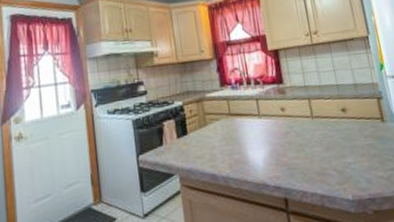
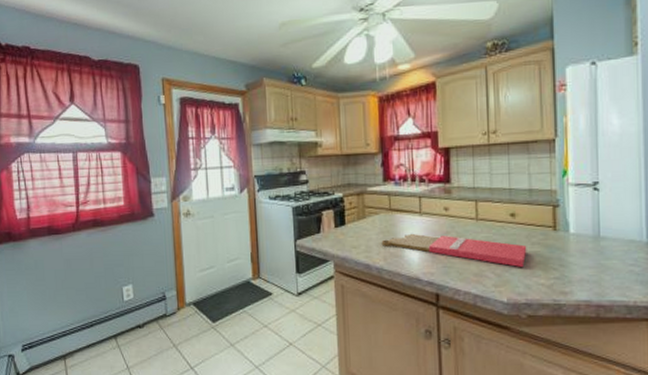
cutting board: none [225,135,363,162] -> present [381,233,527,268]

